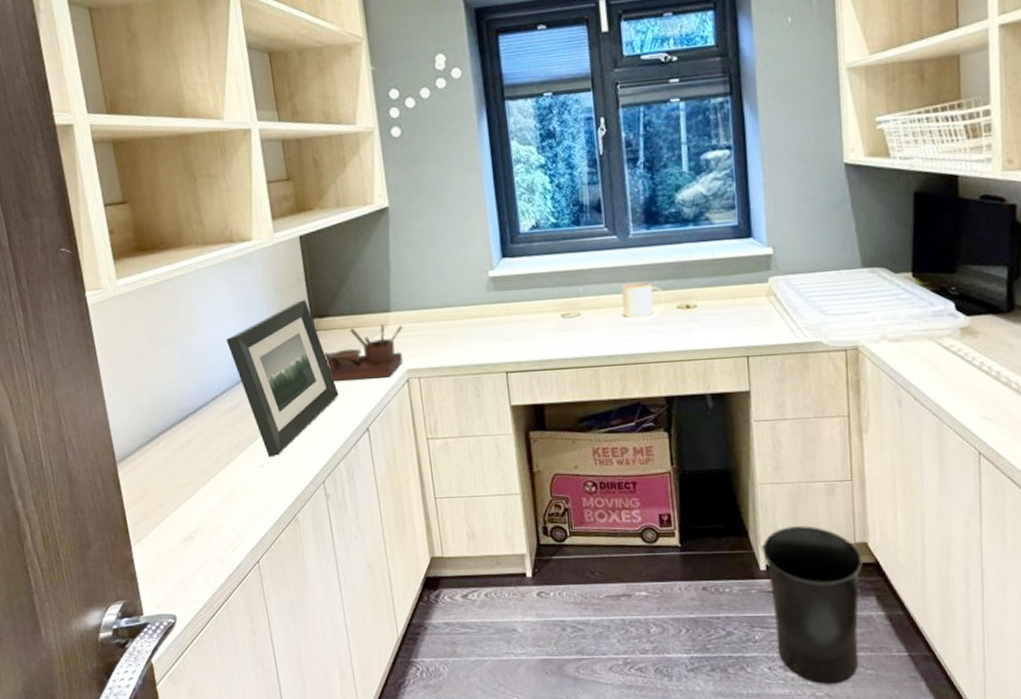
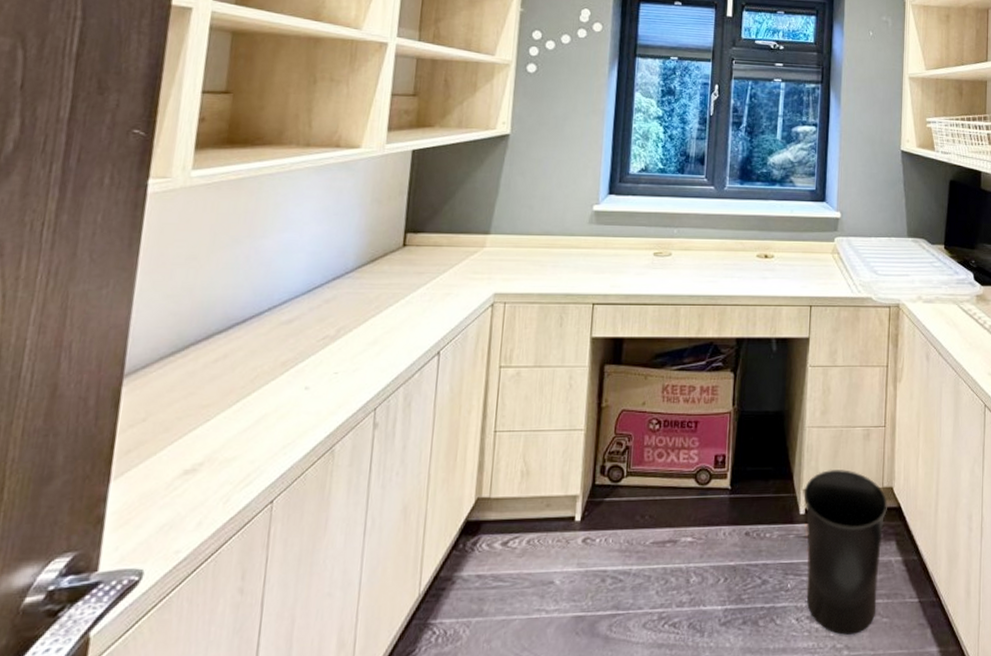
picture frame: present [226,300,339,457] -> none [302,213,416,378]
desk organizer: present [323,325,404,381] -> none [409,246,499,301]
mug: present [620,281,664,320] -> none [710,230,747,264]

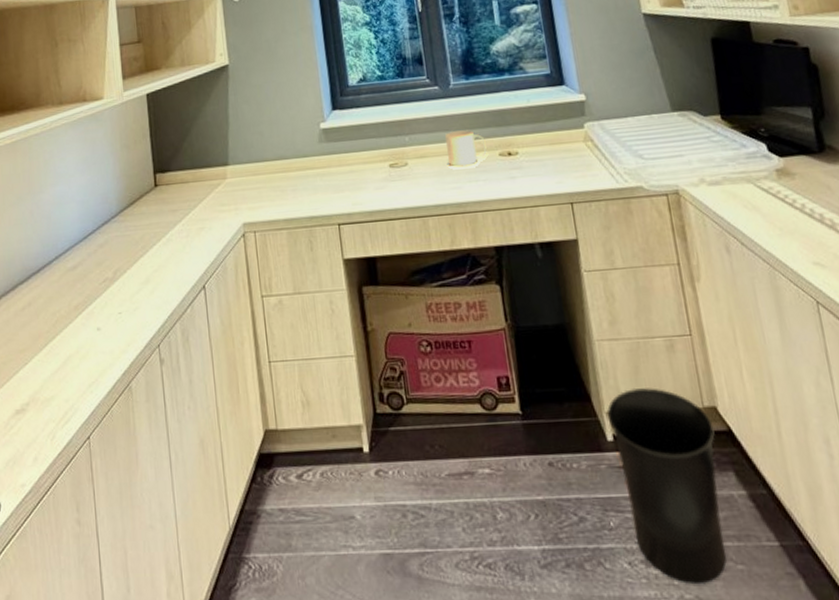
mug: none [710,230,747,264] -> present [444,130,487,168]

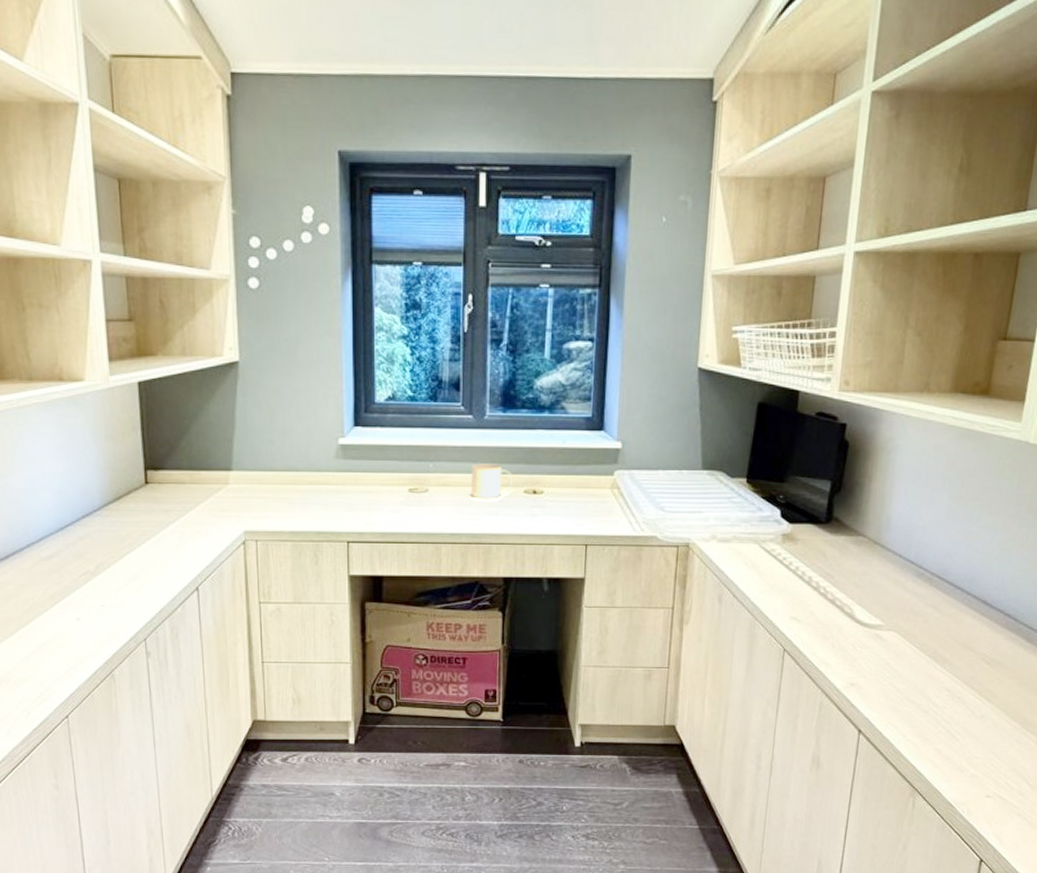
waste bin: present [606,388,727,583] -> none [579,707,669,852]

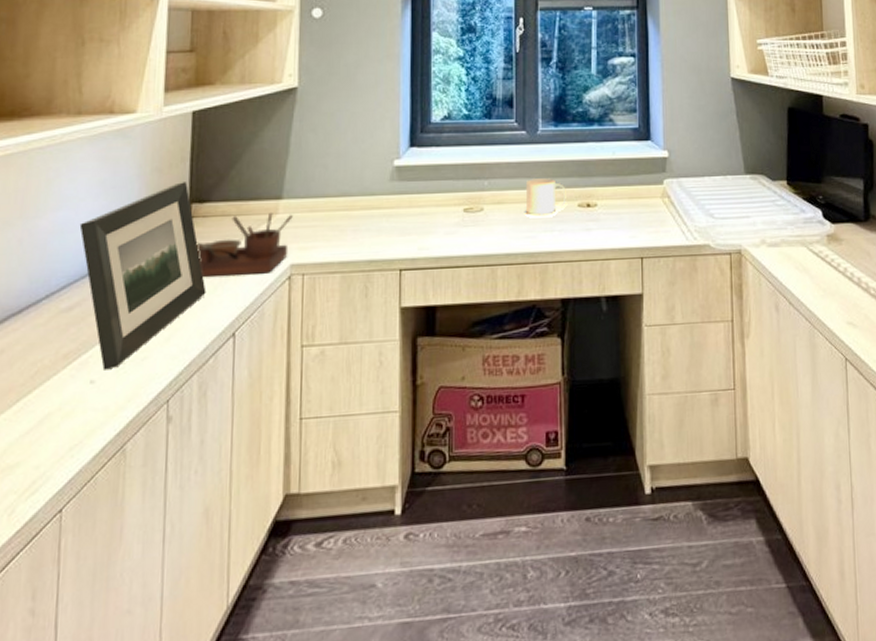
picture frame: none [47,450,169,611] -> present [79,182,206,370]
desk organizer: none [155,483,243,539] -> present [196,213,293,277]

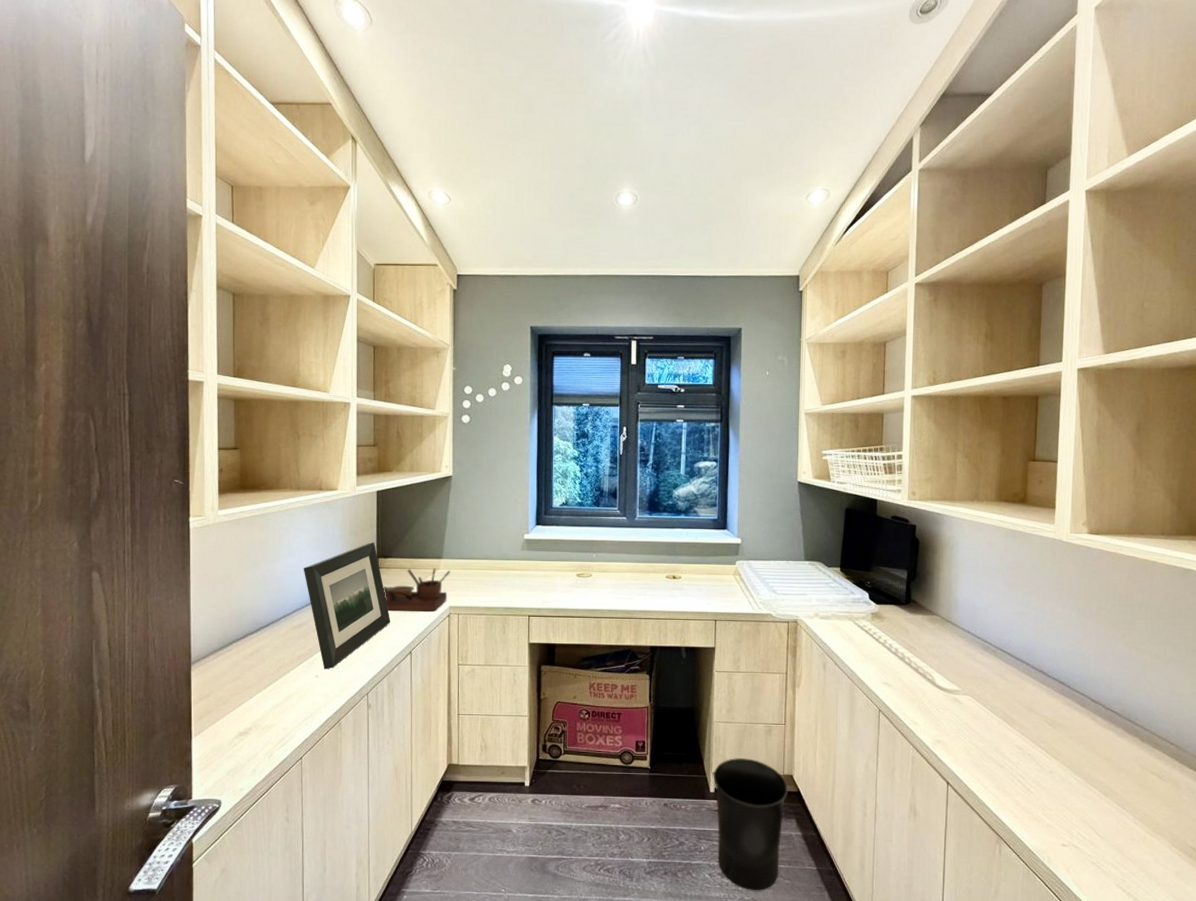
mug: present [525,178,566,217] -> none [624,554,657,584]
waste bin: none [648,440,743,629] -> present [713,758,788,890]

